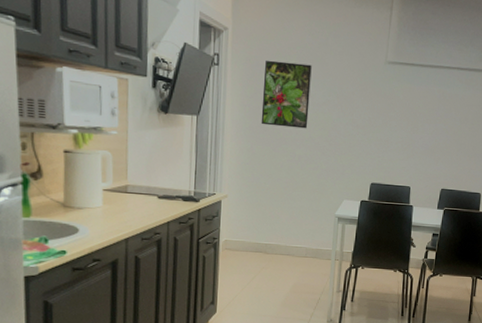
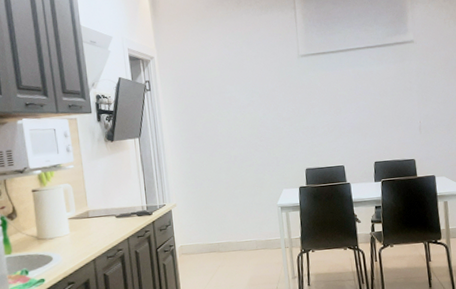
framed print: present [261,60,312,129] -> none [191,73,238,135]

